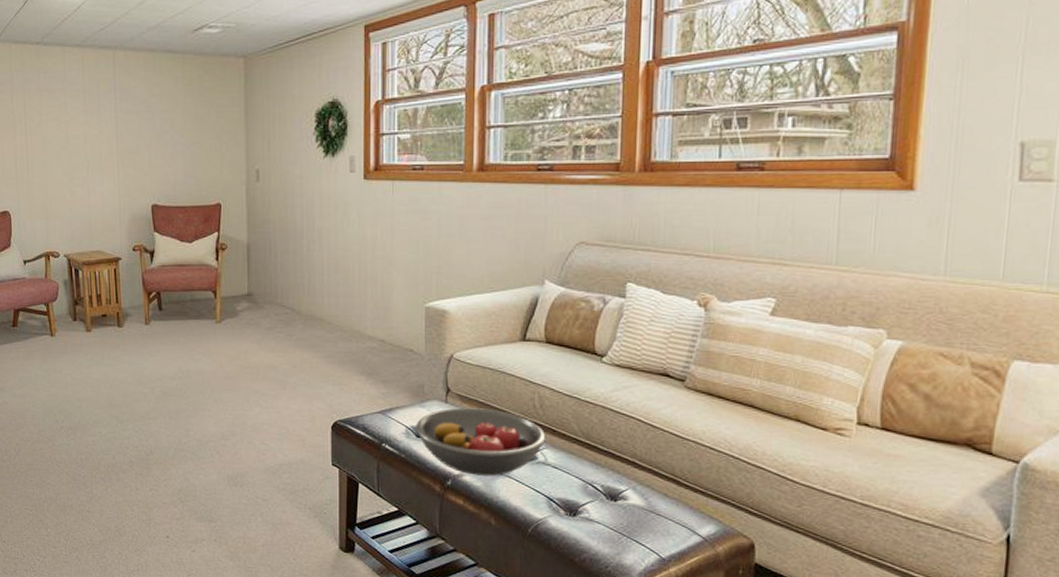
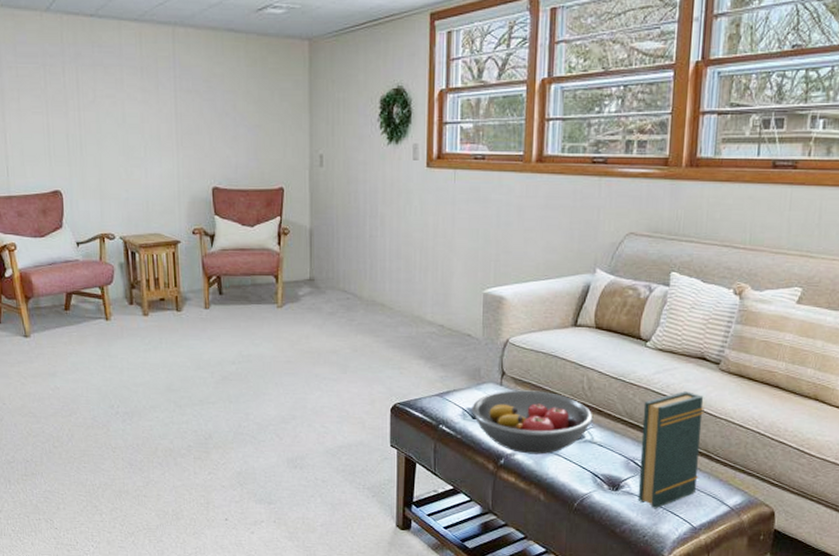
book: none [598,410,670,538] -> present [637,391,705,509]

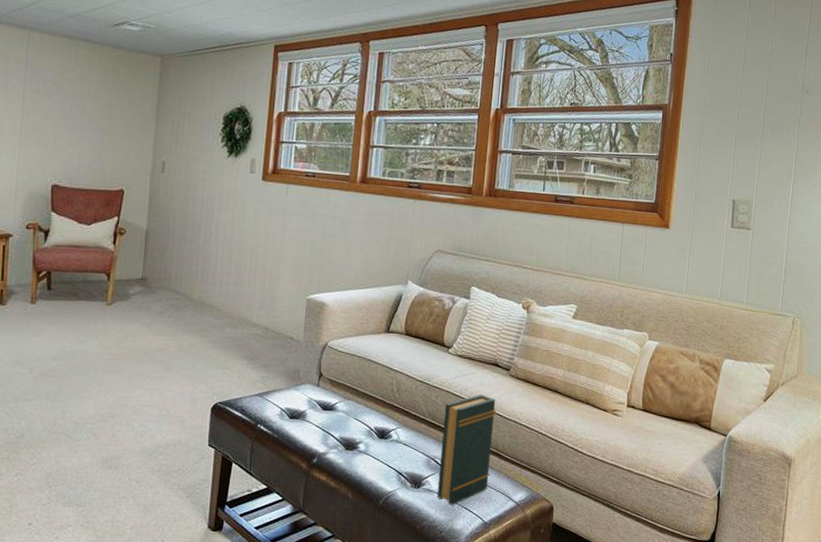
fruit bowl: present [472,390,593,455] -> none [289,391,400,454]

